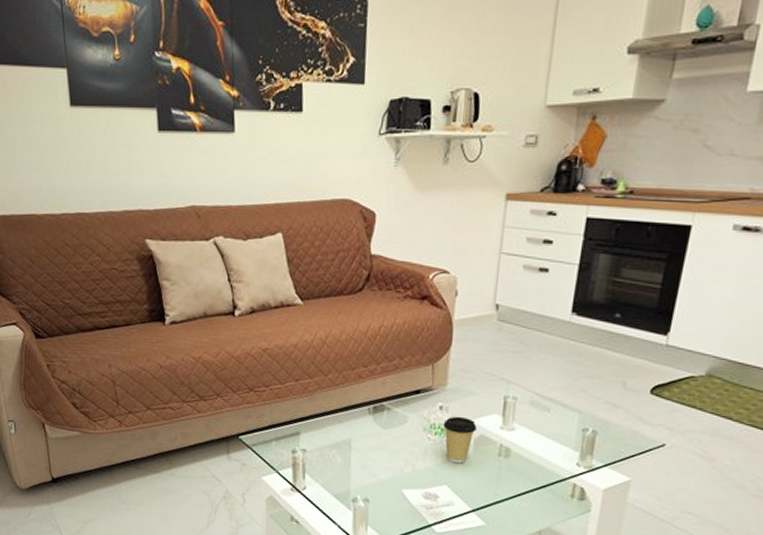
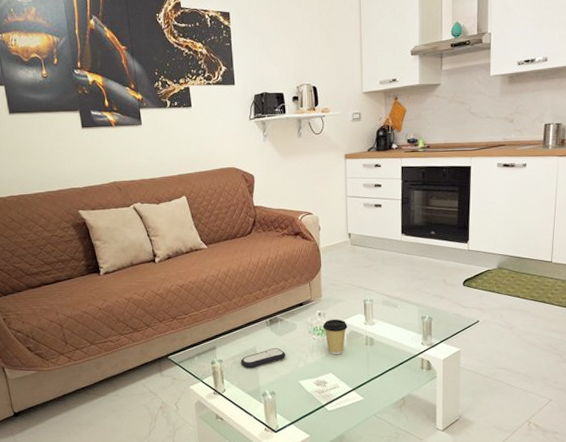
remote control: none [329,443,390,465] -> present [240,348,286,369]

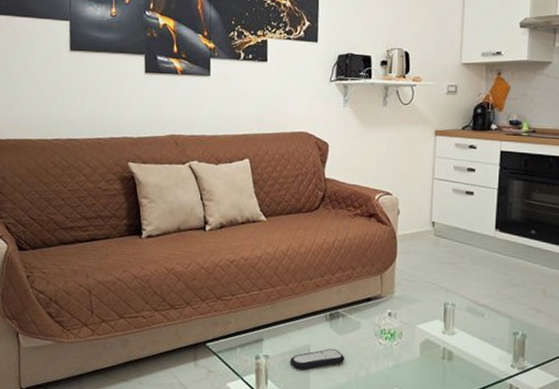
coffee cup: present [323,319,347,355] -> none [392,322,422,367]

